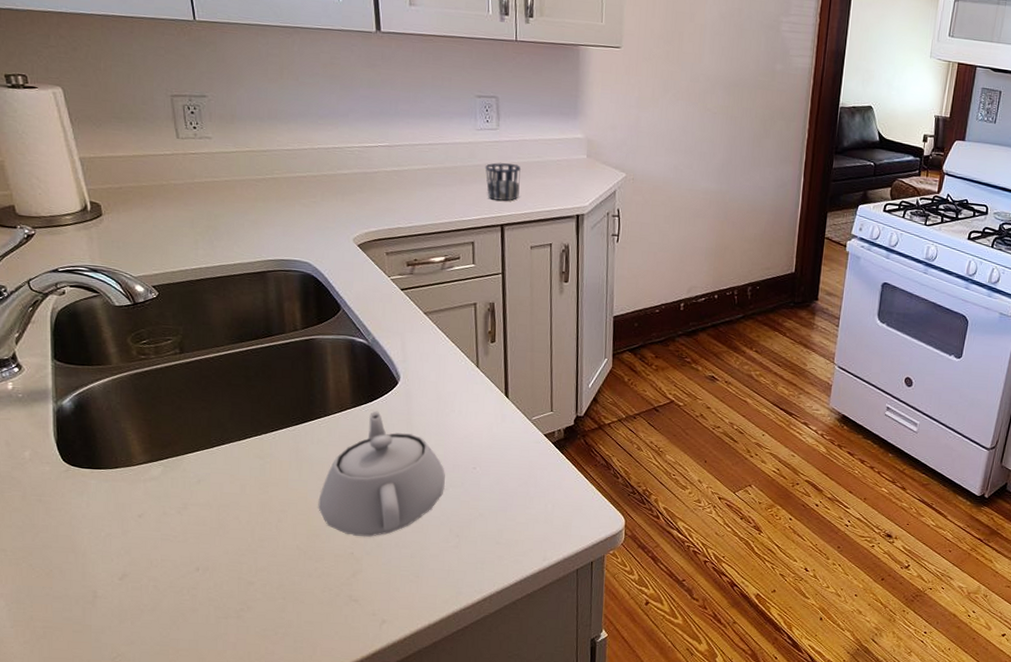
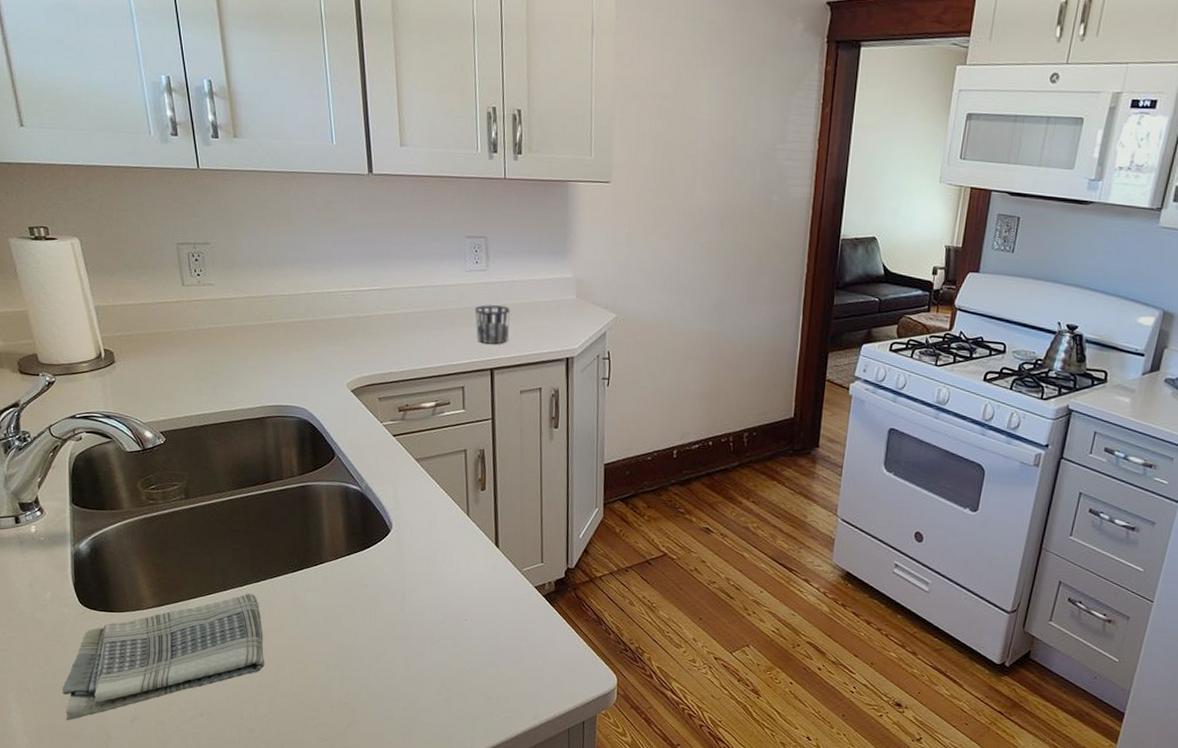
dish towel: none [43,446,266,581] -> present [62,593,265,721]
teapot: present [318,411,446,537] -> none [314,559,437,688]

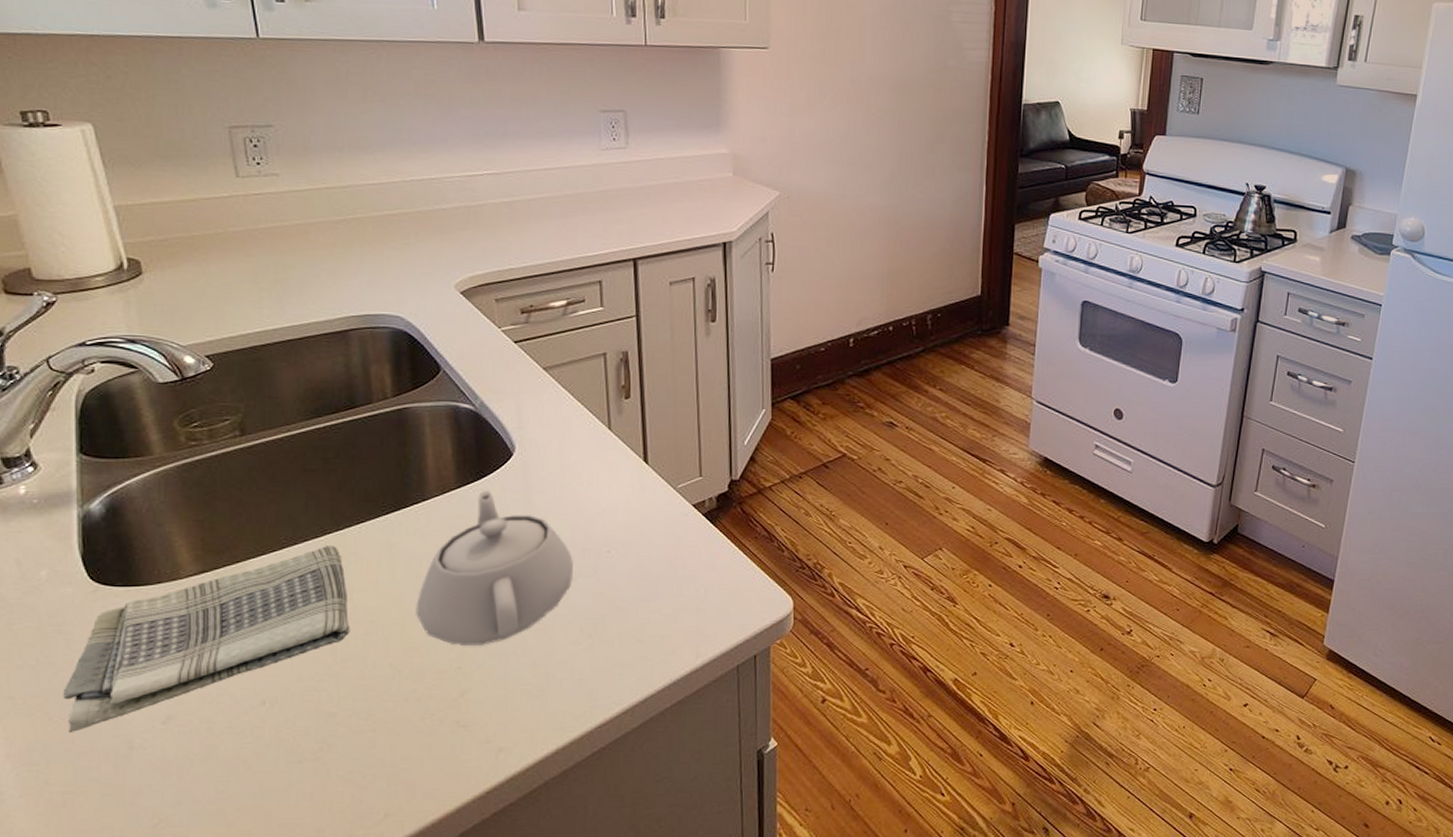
teapot: none [314,559,437,688] -> present [416,490,574,647]
cup: present [474,305,511,344] -> none [612,187,656,231]

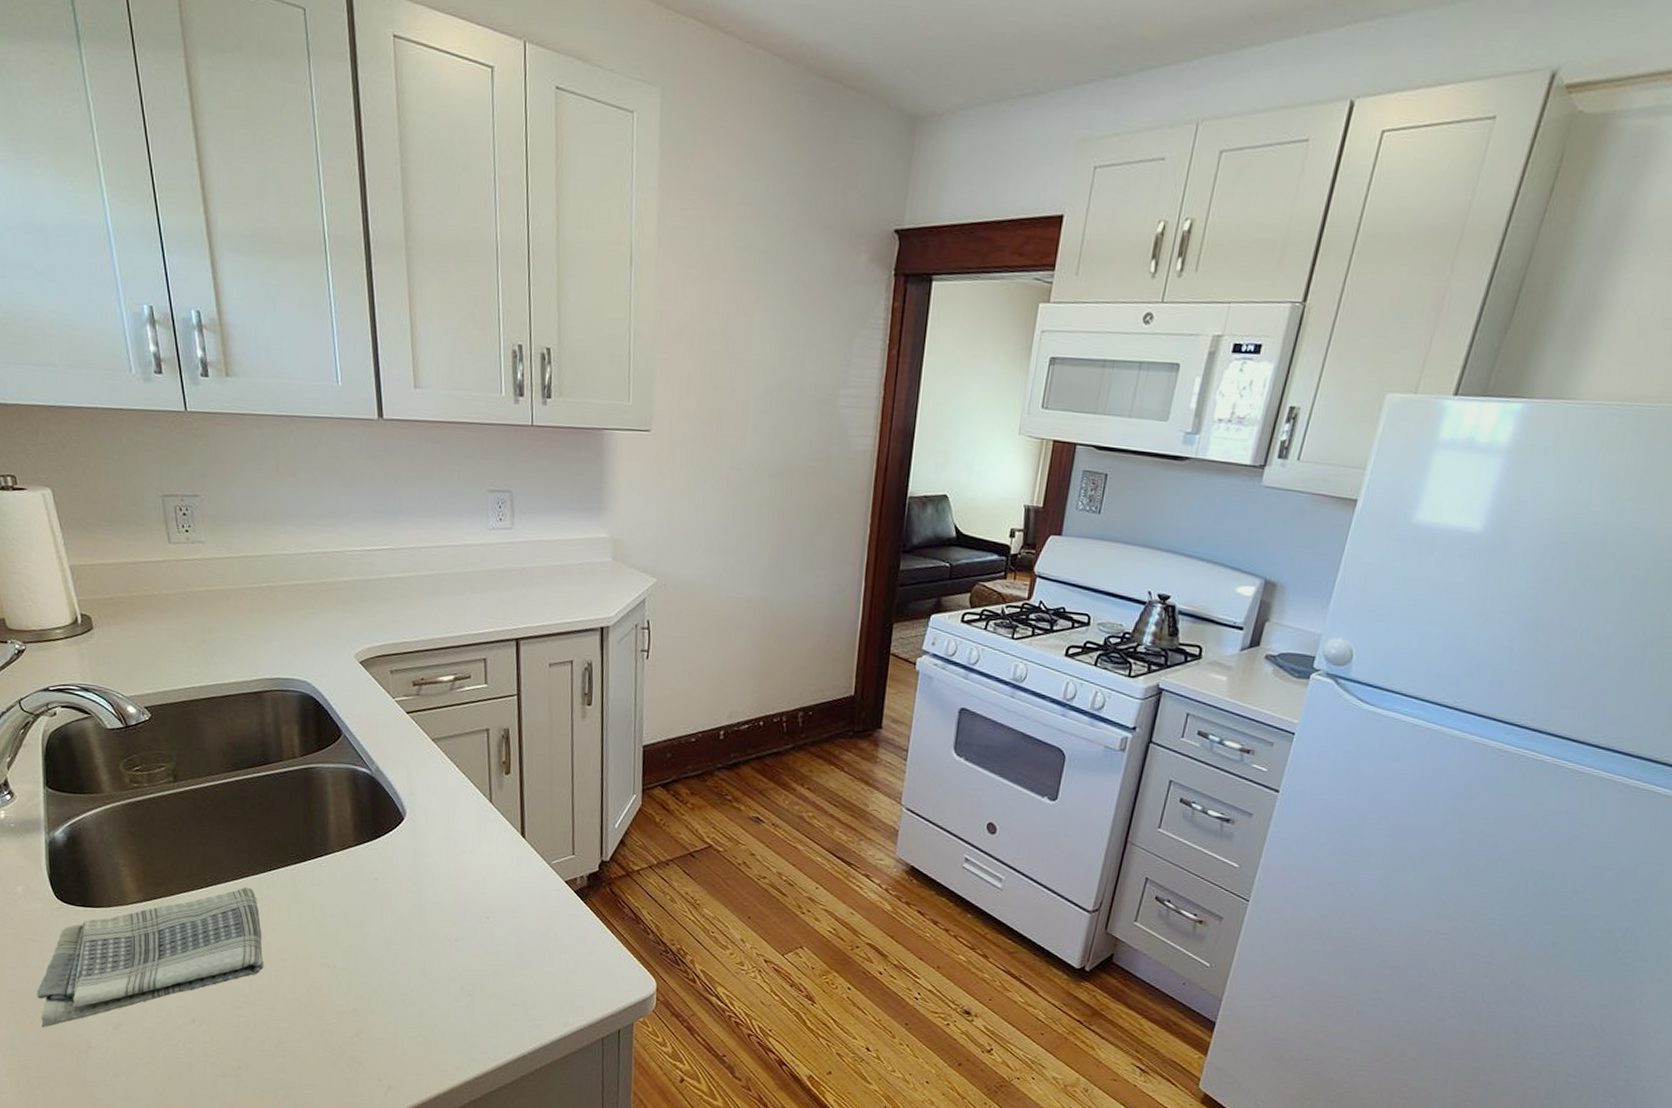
teapot: present [416,490,574,647] -> none [319,849,456,992]

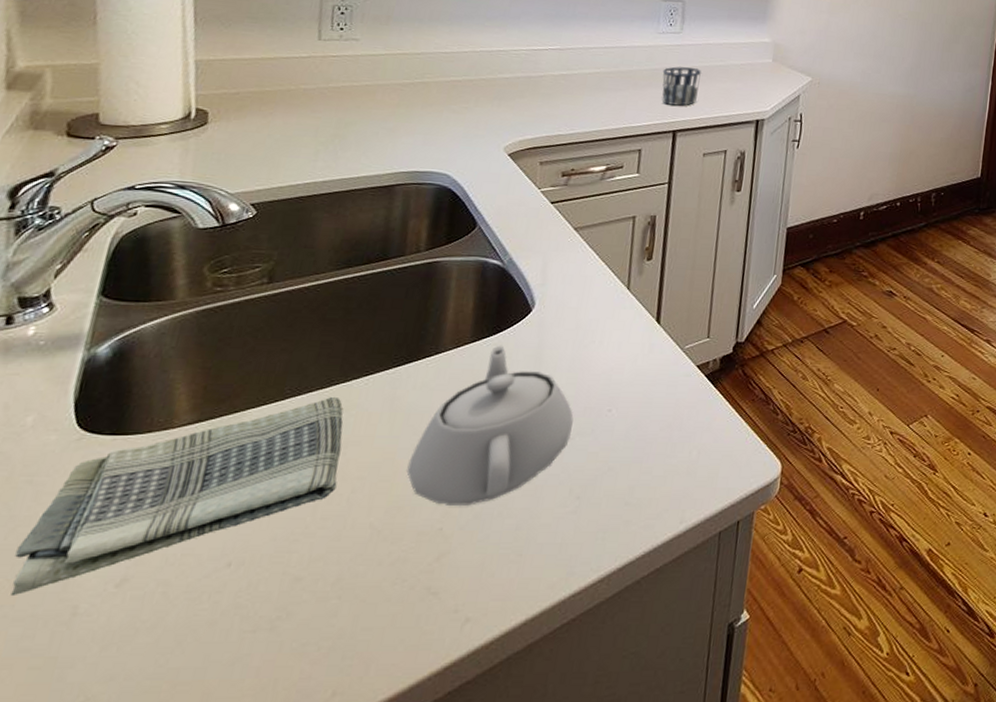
teapot: none [319,849,456,992] -> present [406,345,574,507]
cup: none [498,567,539,611] -> present [661,66,702,106]

